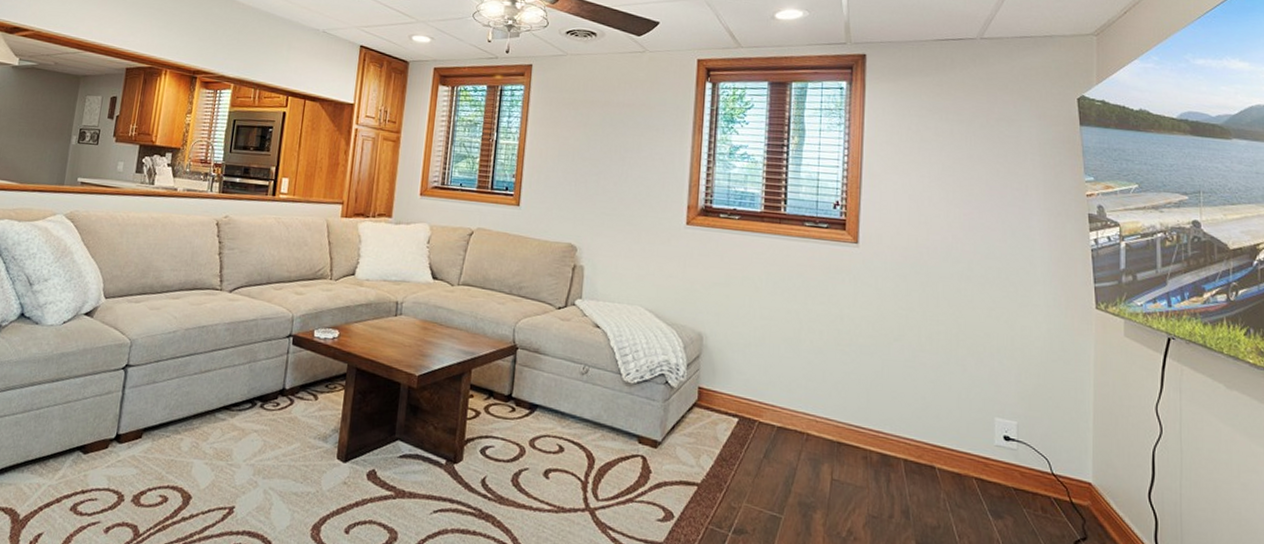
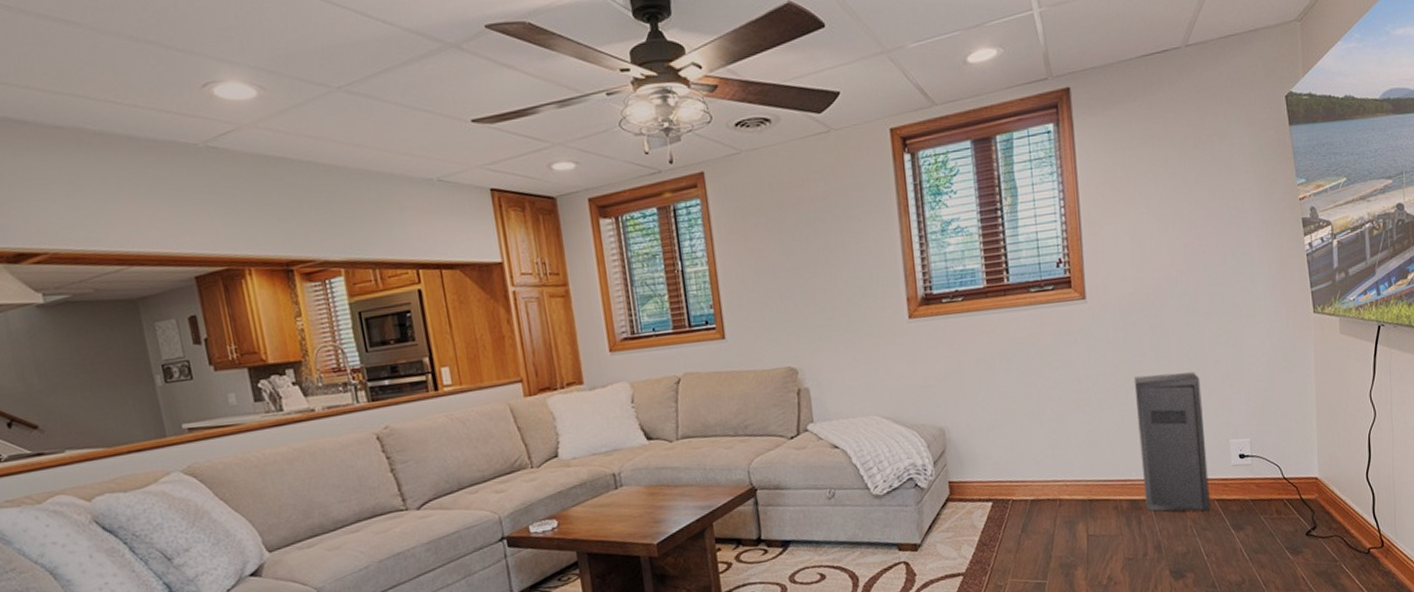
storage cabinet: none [897,329,968,487] -> present [1133,372,1211,512]

